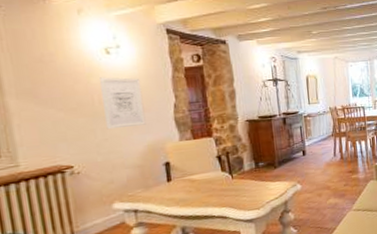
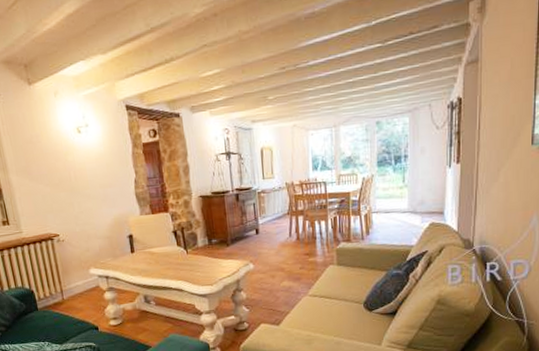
wall art: present [100,77,146,130] -> none [74,154,112,203]

